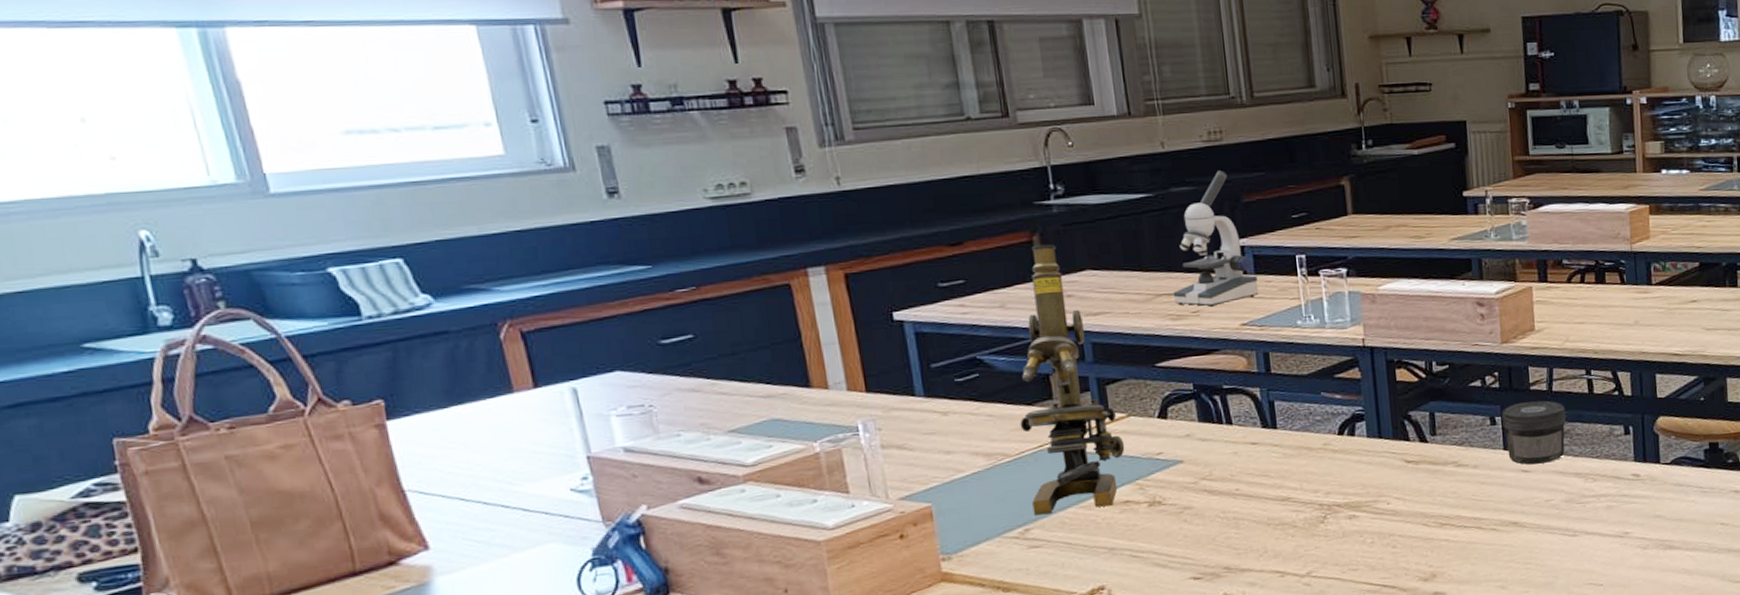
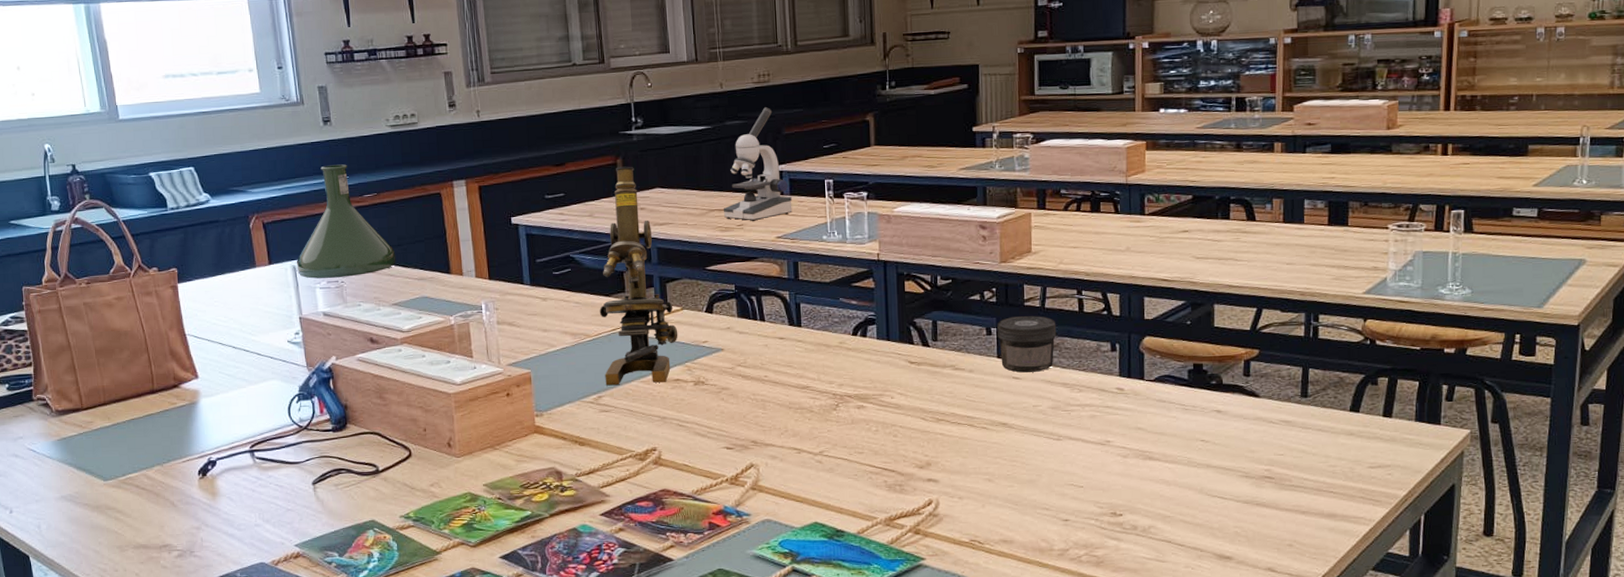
flask: none [577,249,730,404] -> present [296,164,396,279]

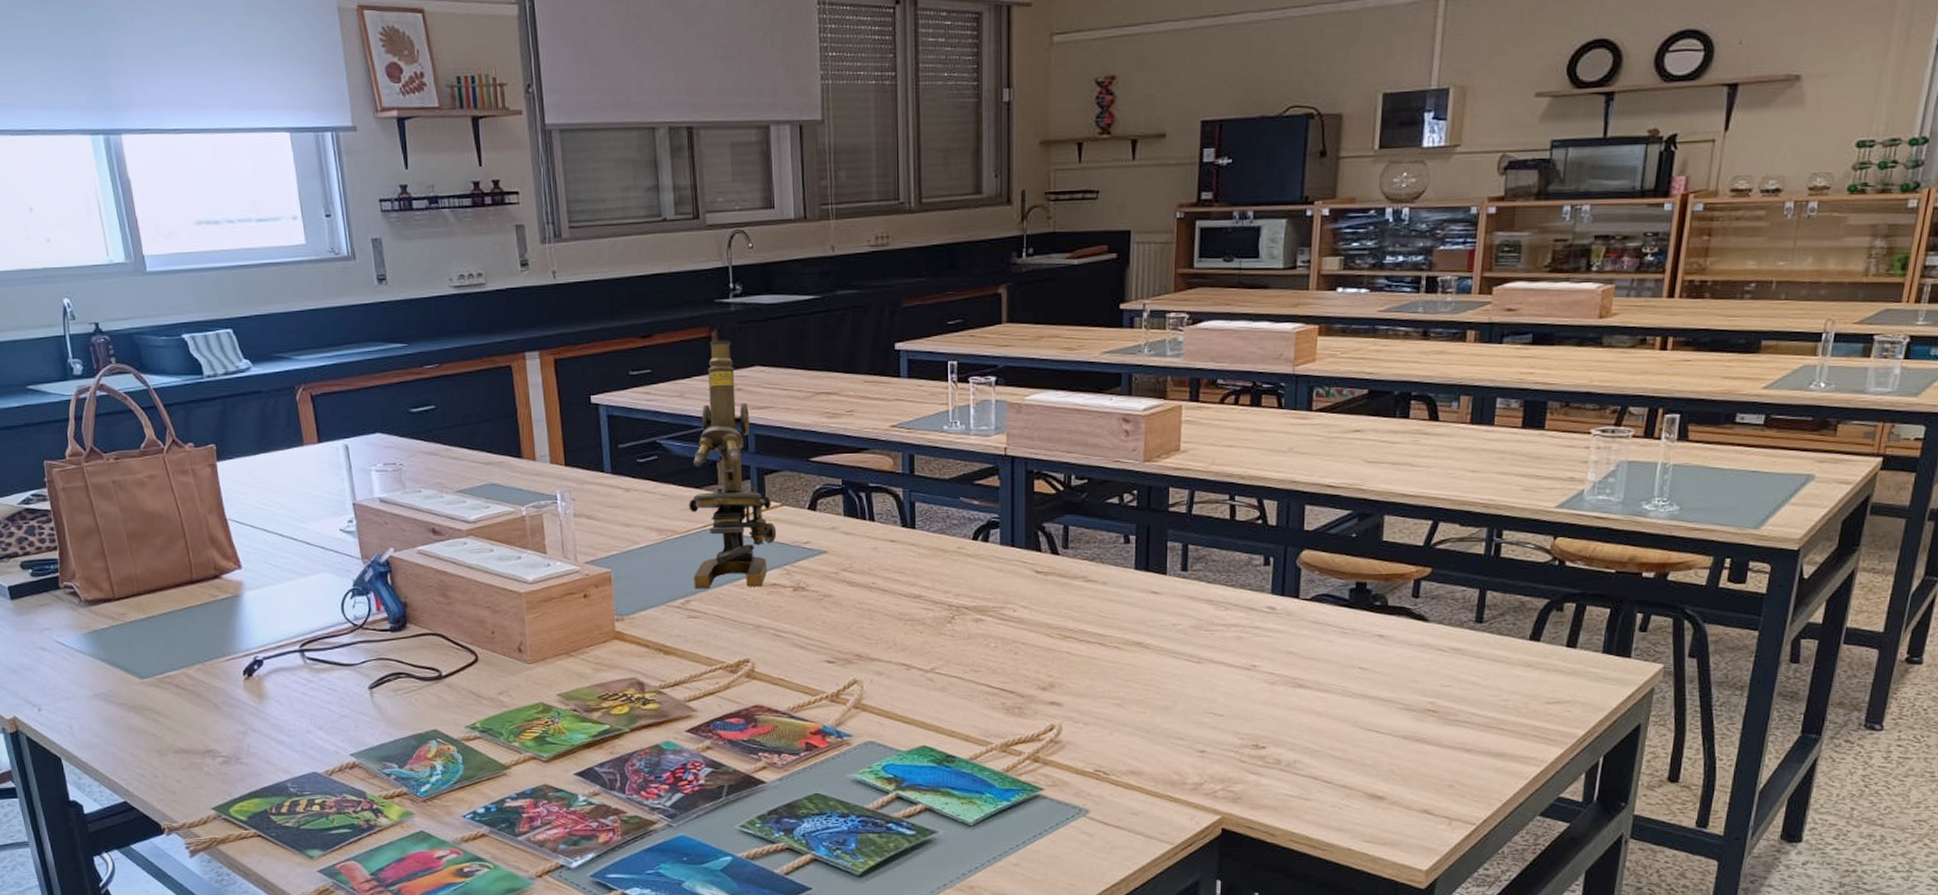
flask: present [296,164,396,279] -> none [348,330,461,461]
microscope: present [723,107,793,222] -> none [831,275,910,408]
jar: present [996,315,1057,373] -> none [1135,522,1204,587]

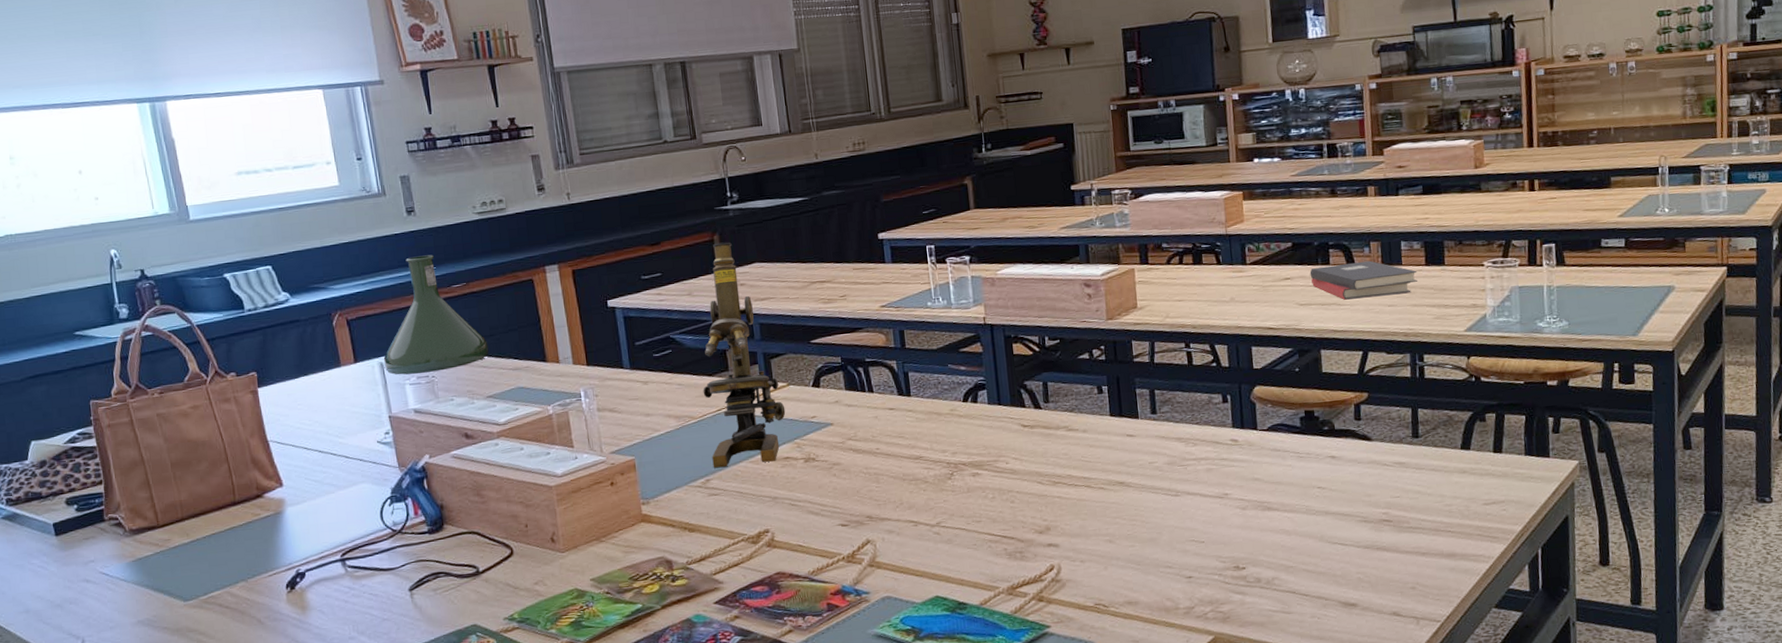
flask: none [348,330,461,461] -> present [383,255,489,375]
hardback book: none [1384,417,1511,460] -> present [1309,260,1418,300]

